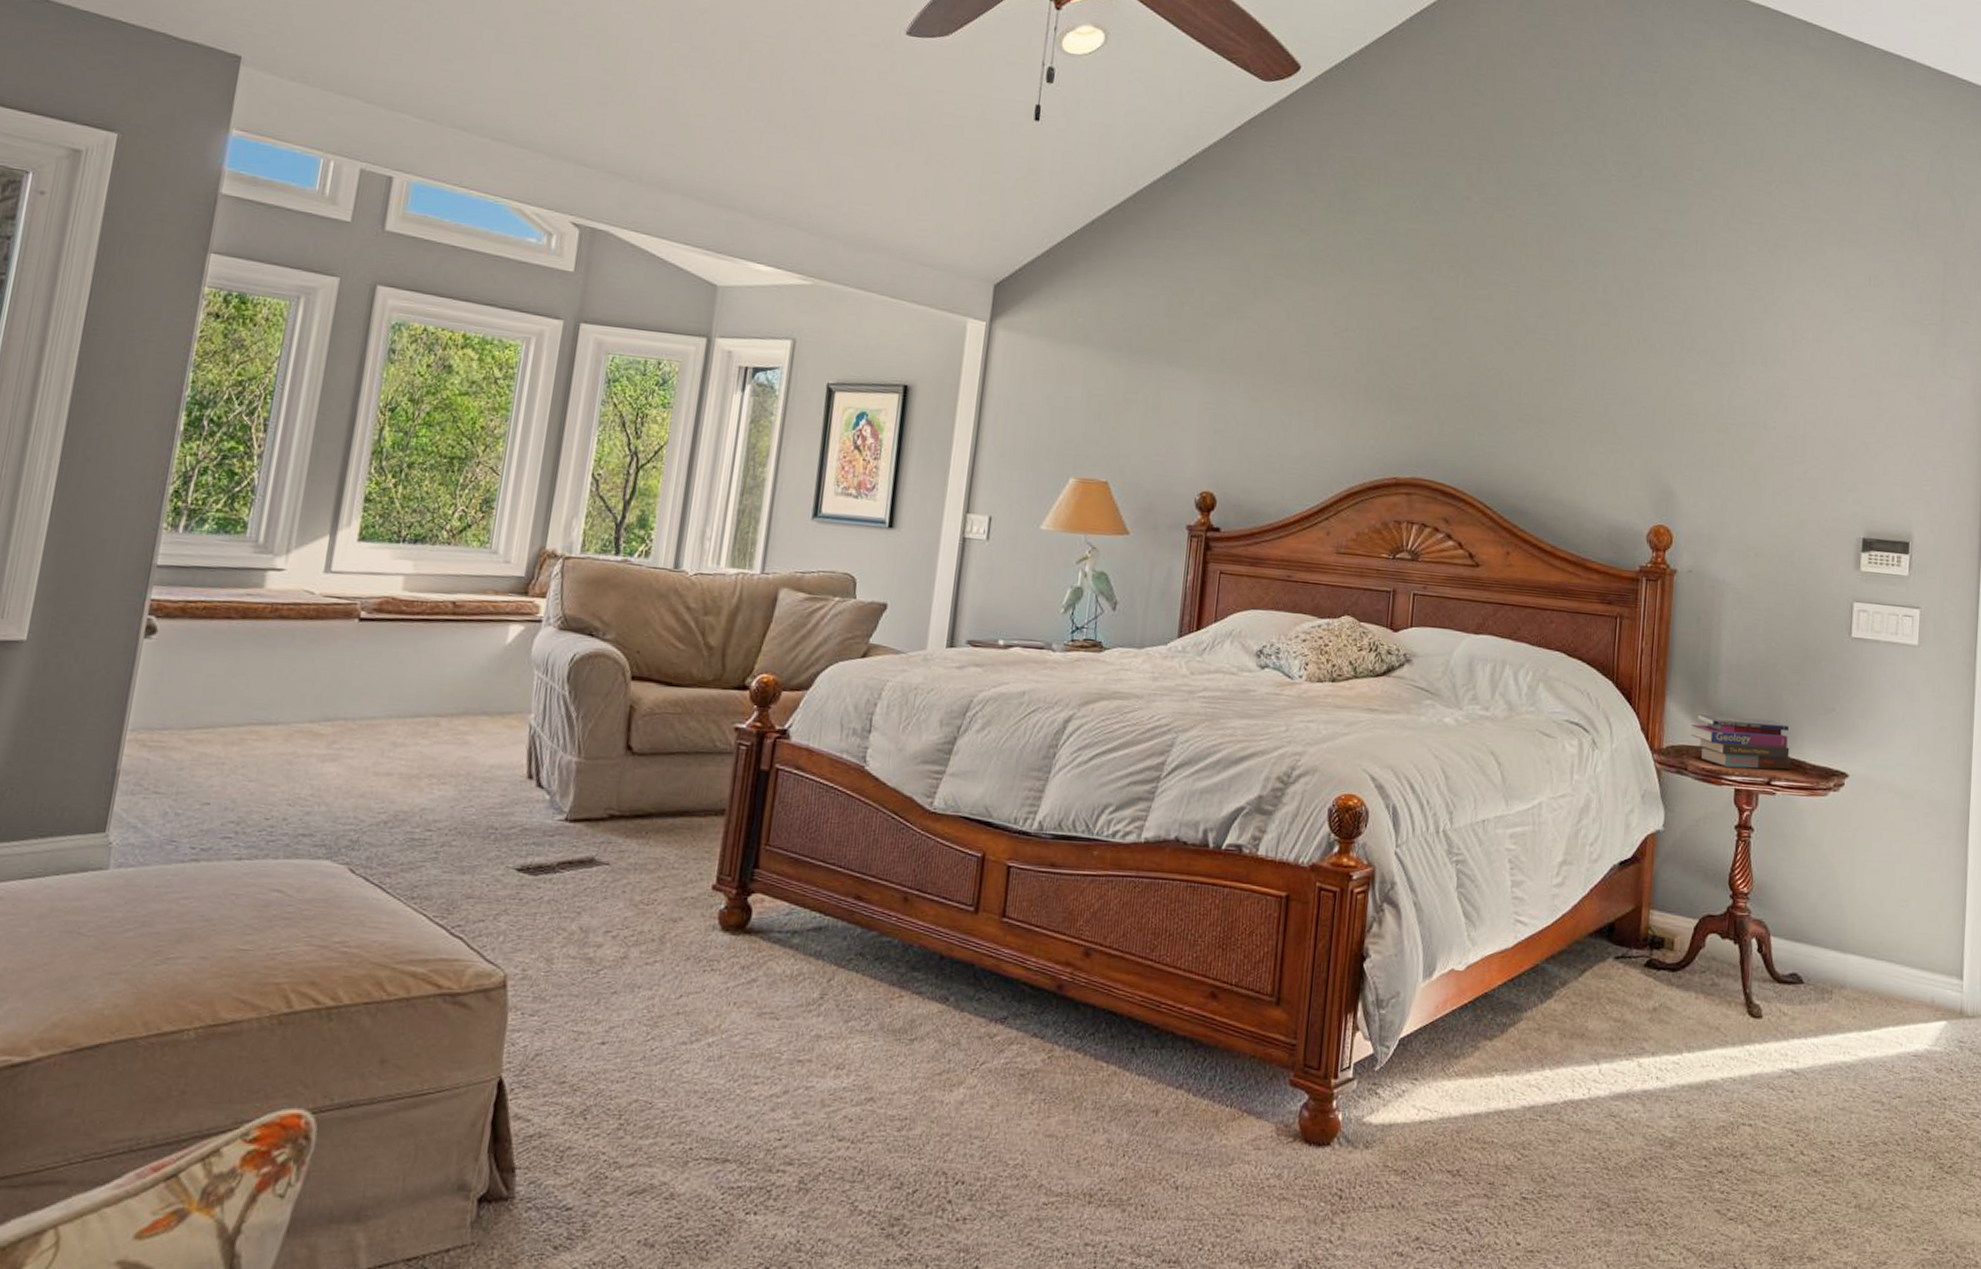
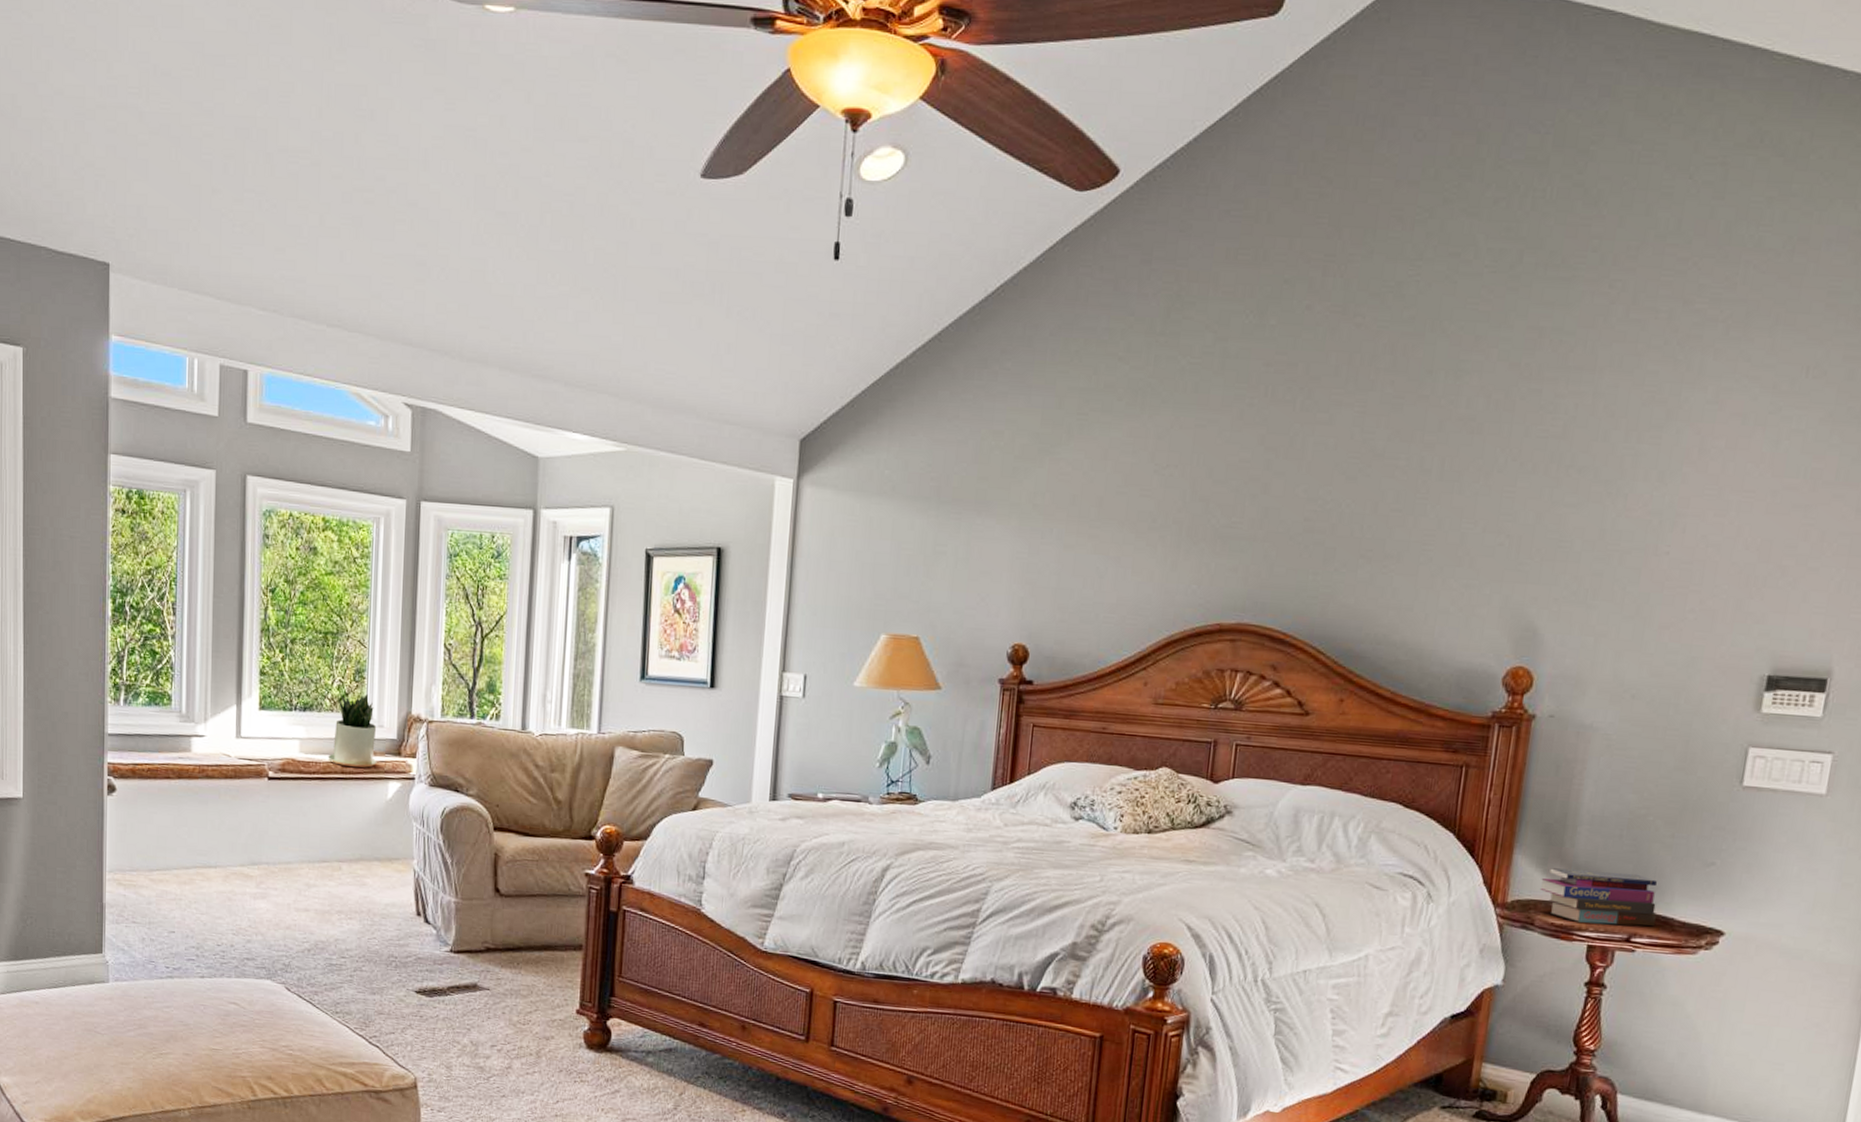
planter: none [437,523,501,609] -> present [328,692,377,768]

